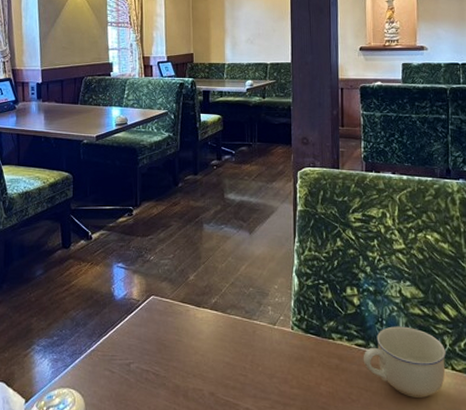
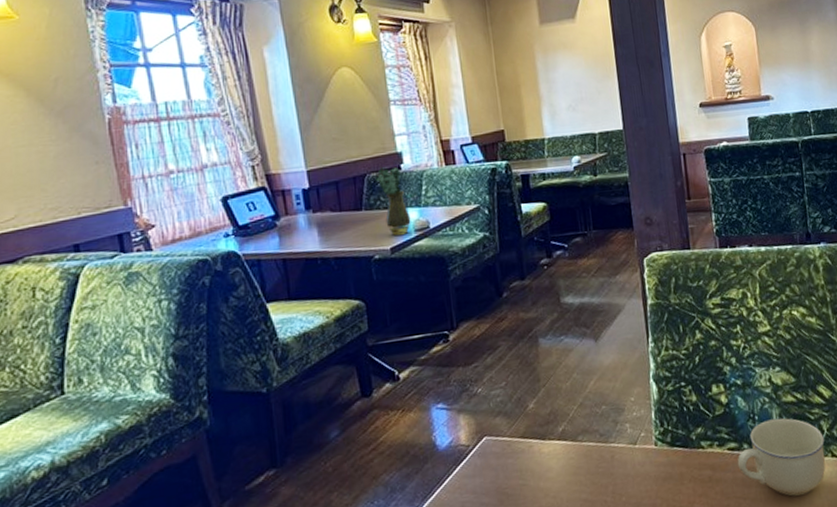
vase: none [91,71,114,126] -> present [376,165,411,236]

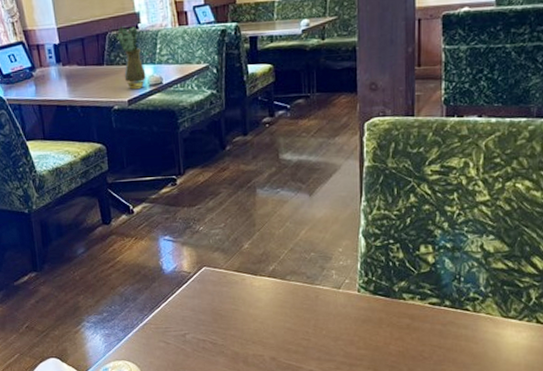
cup: present [737,417,826,496] -> none [437,282,531,352]

